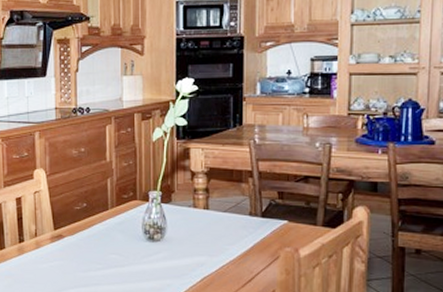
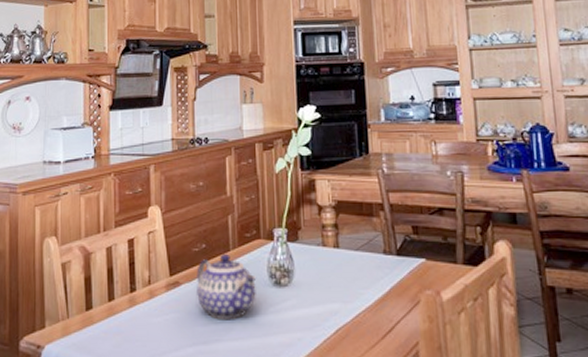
teapot: none [78,211,131,267] -> present [196,253,256,319]

